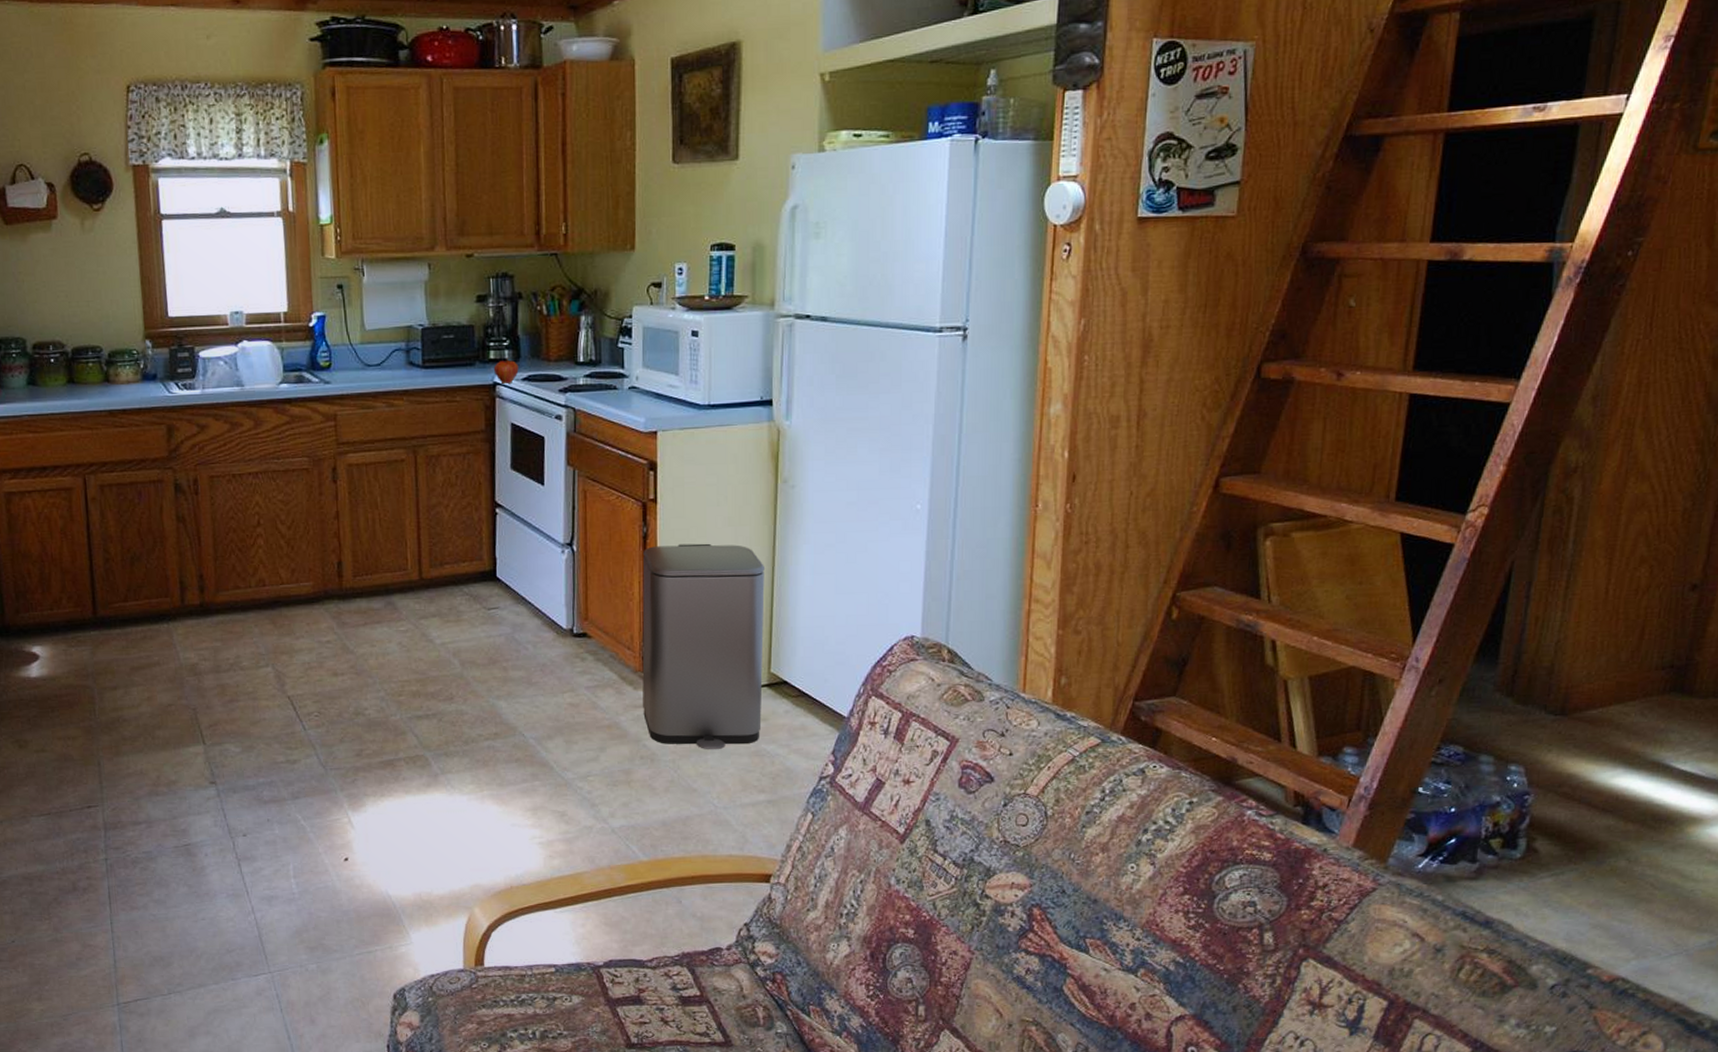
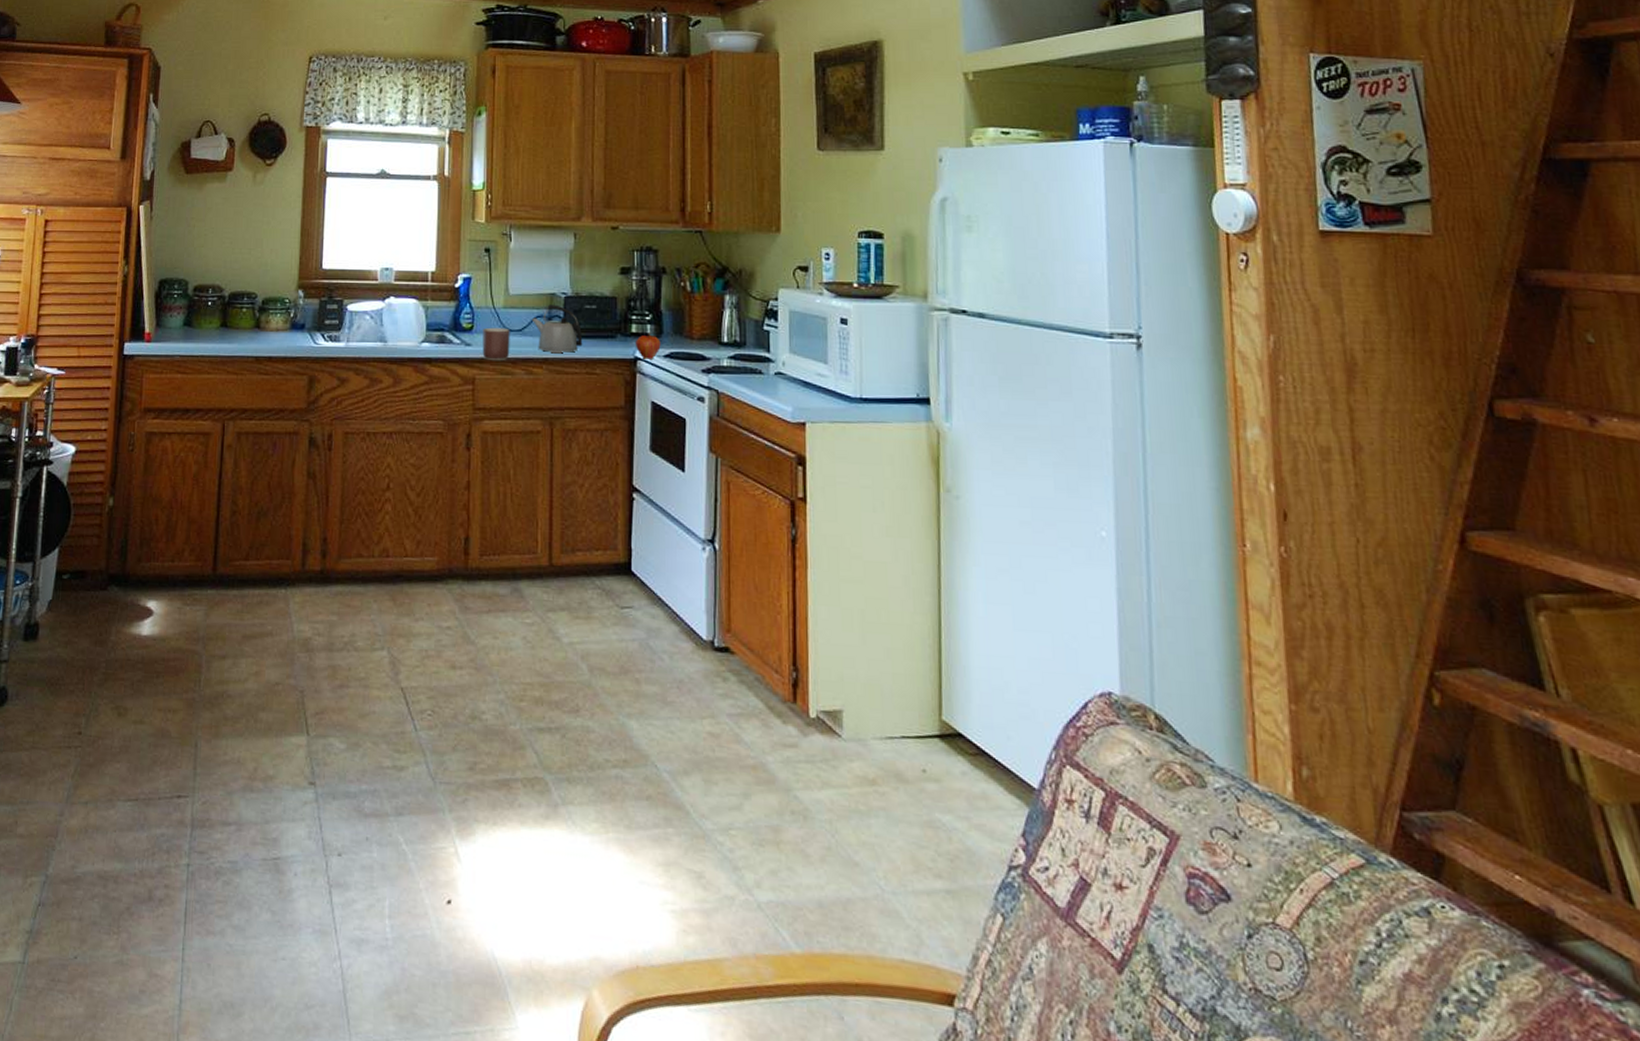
mug: none [341,363,370,397] -> present [482,327,510,362]
kettle: none [389,337,442,385] -> present [531,304,583,354]
pedal bin: present [642,543,766,750] -> none [791,552,934,814]

